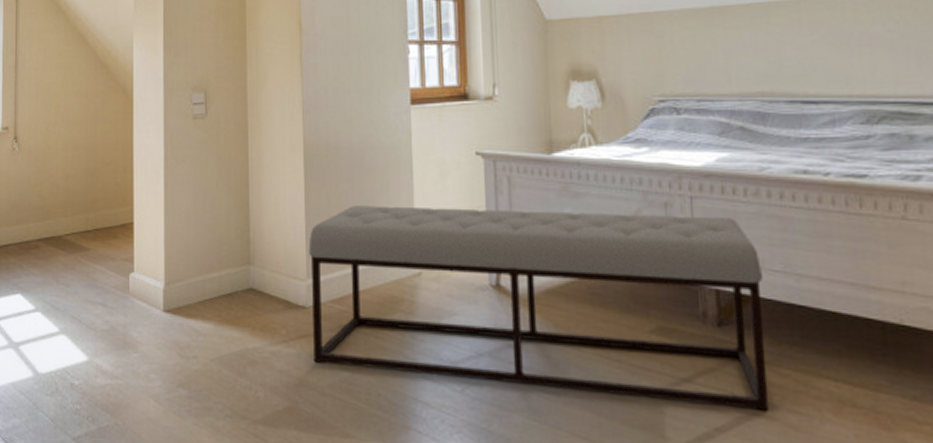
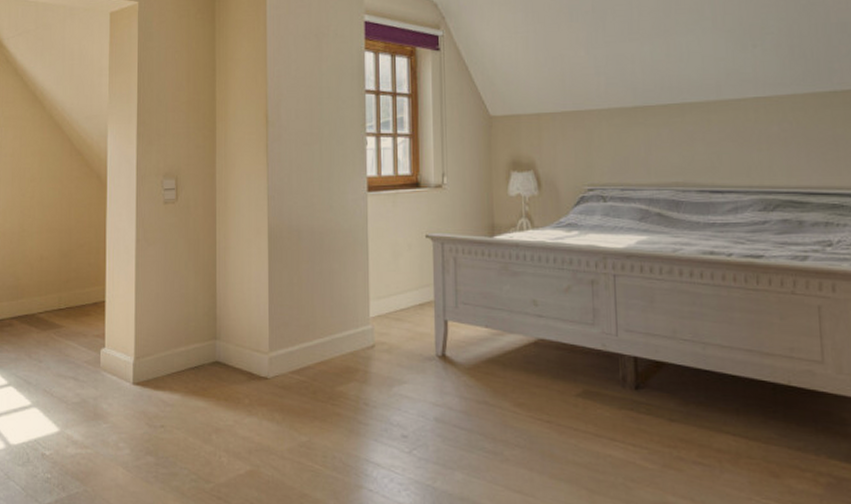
bench: present [308,205,770,412] -> none [271,284,678,464]

